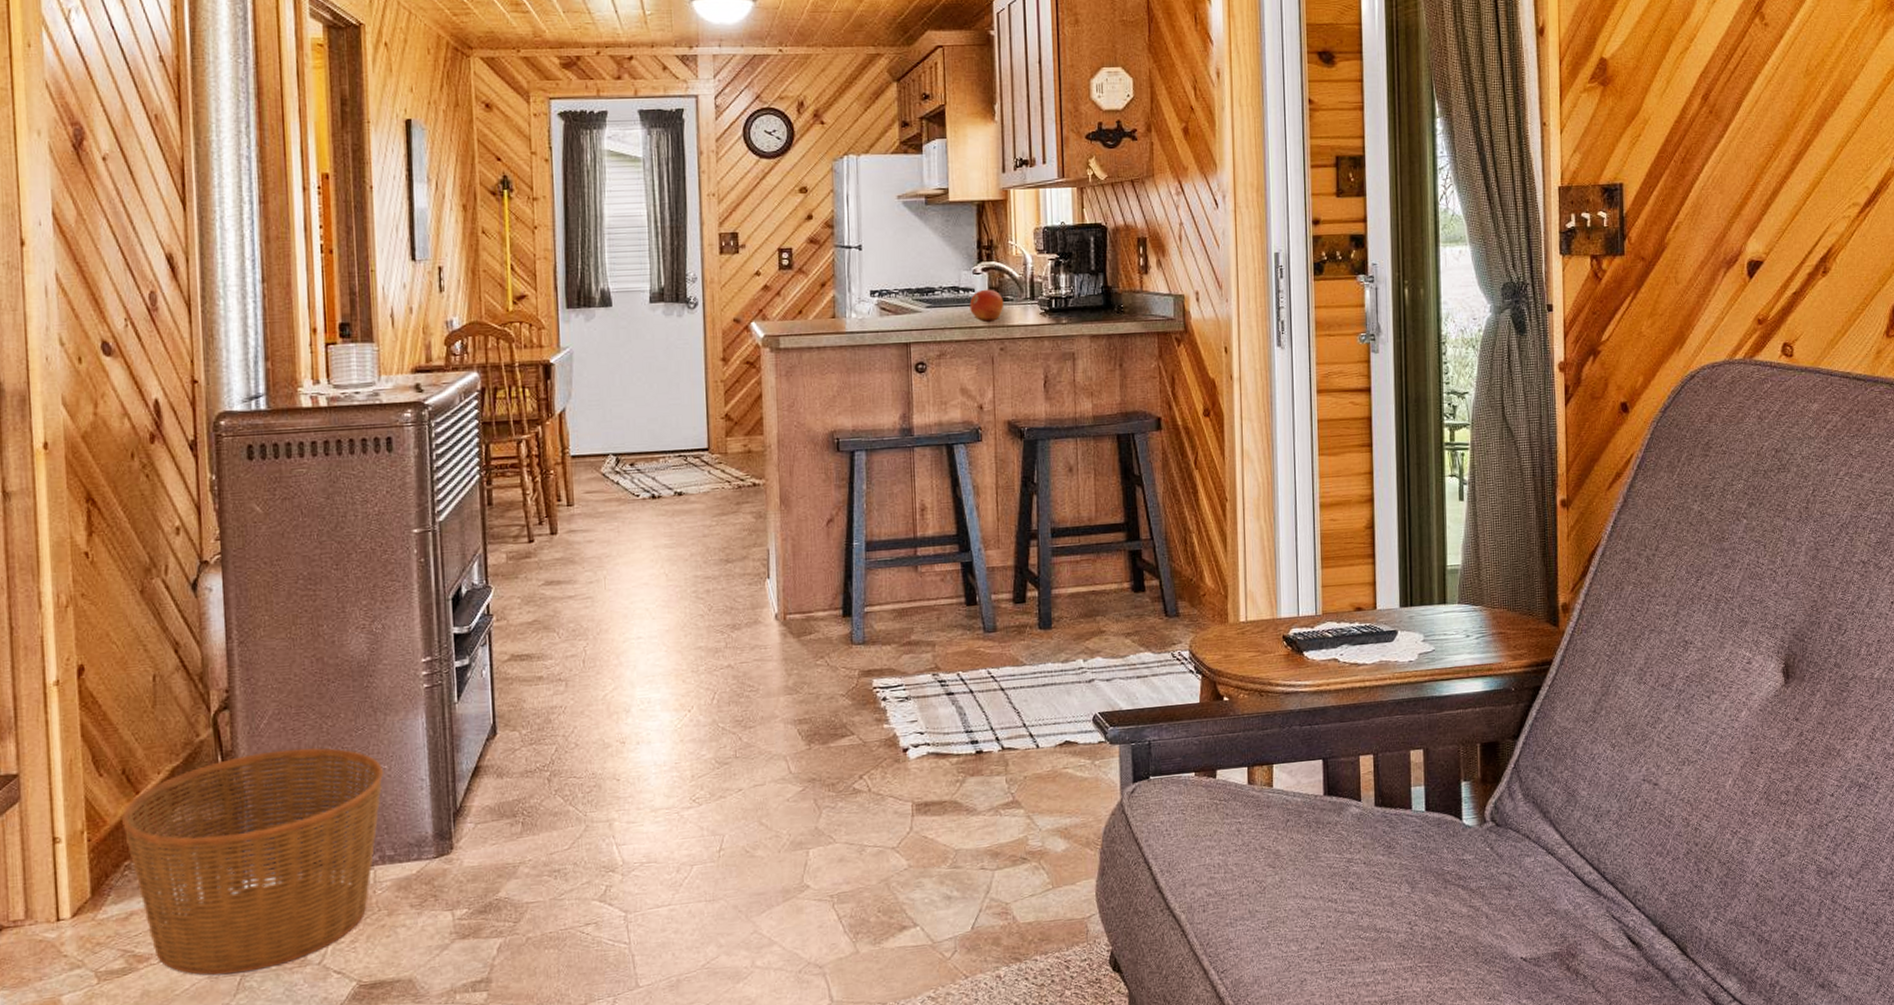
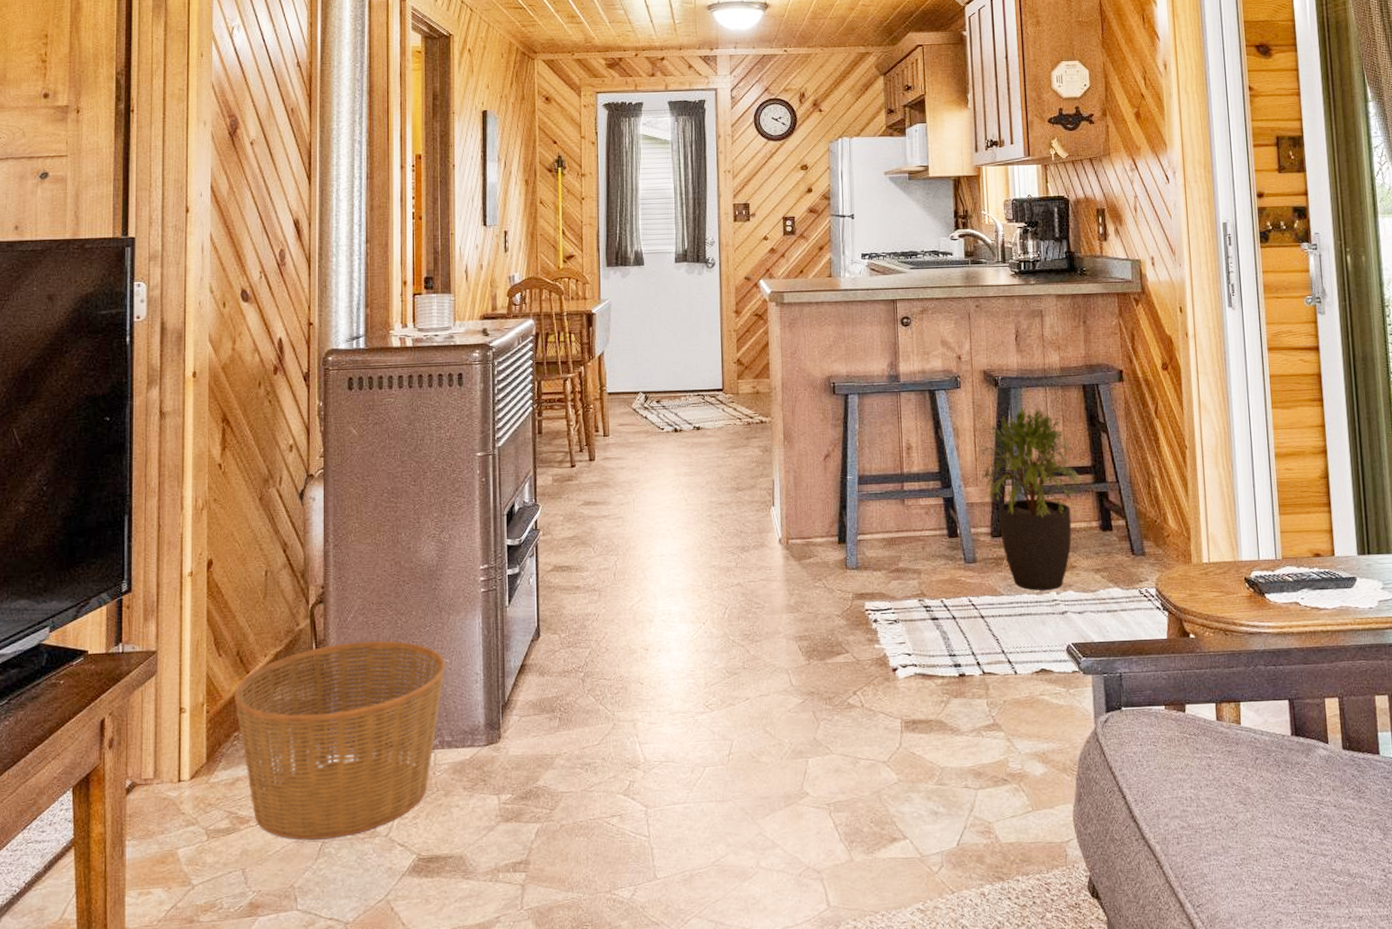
fruit: present [970,289,1005,323] -> none [948,253,979,283]
potted plant: none [1001,461,1115,659] -> present [978,408,1083,591]

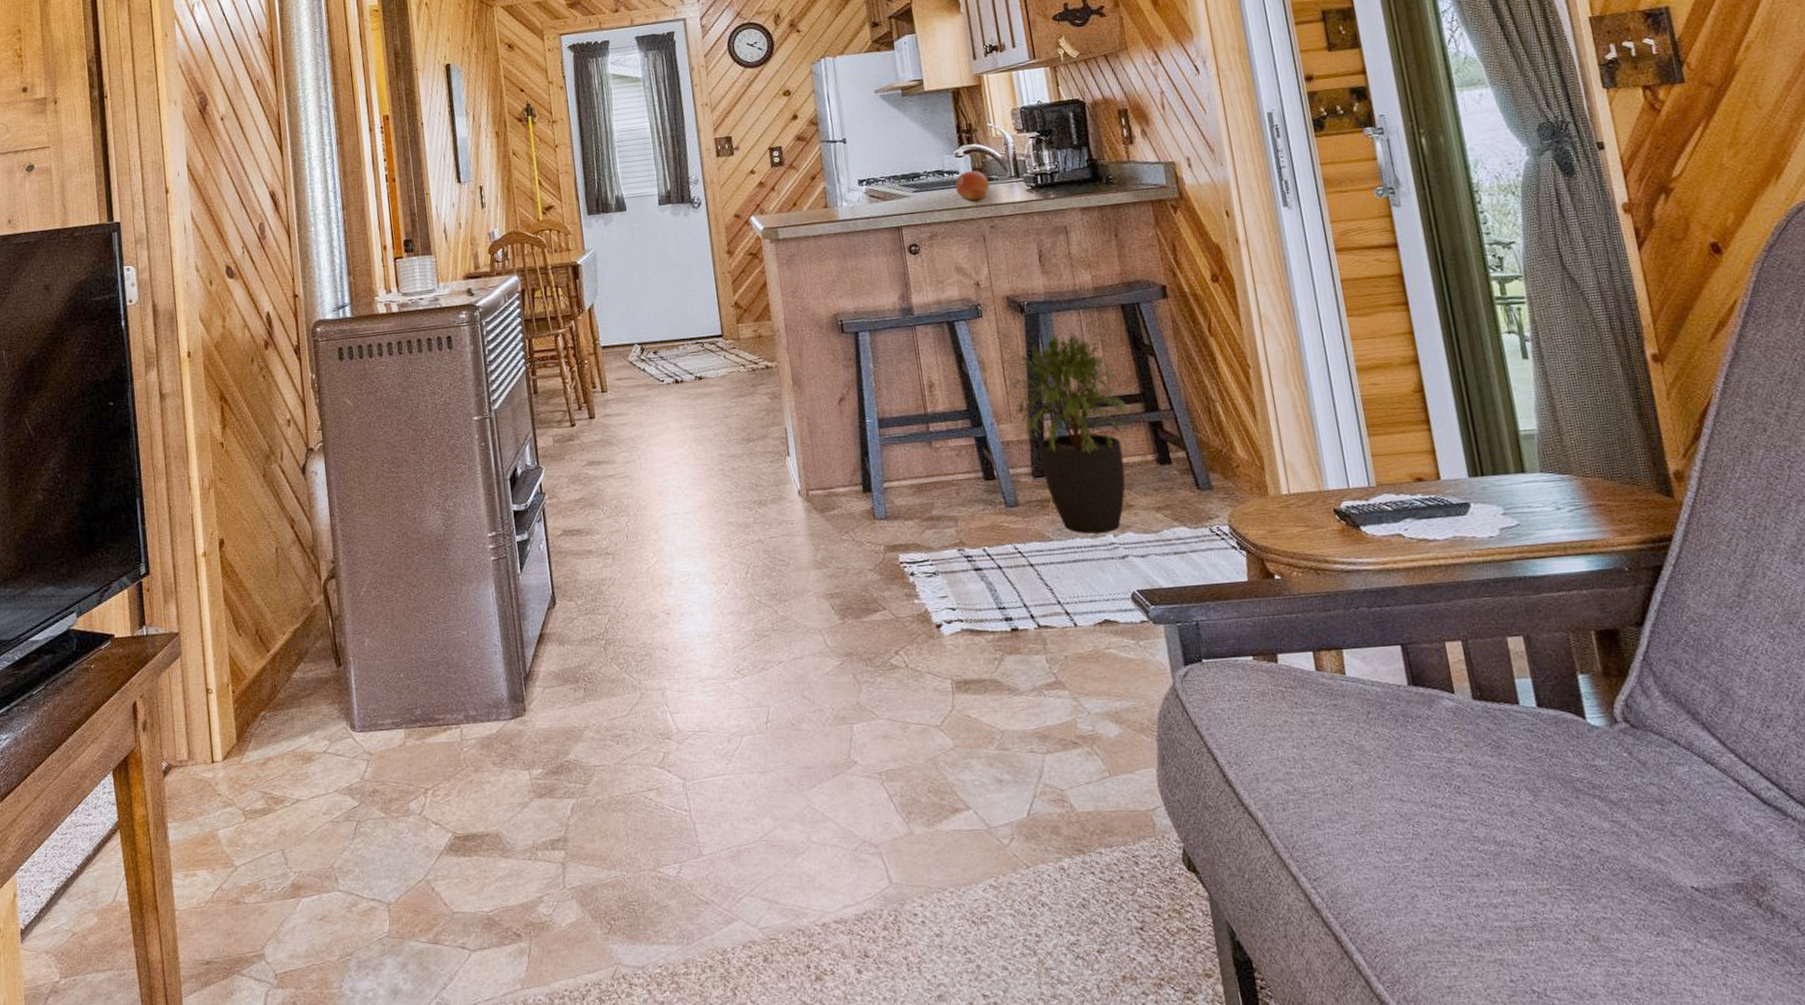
basket: present [235,640,446,840] -> none [257,614,463,820]
fruit: none [948,253,979,283] -> present [955,170,990,203]

